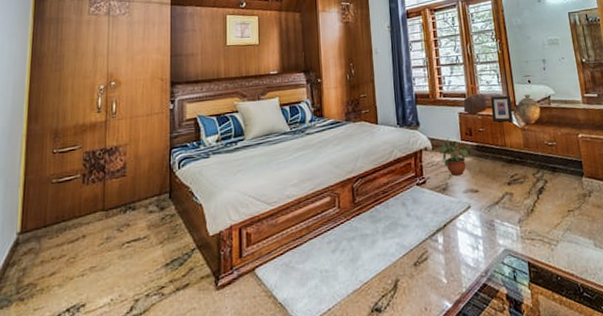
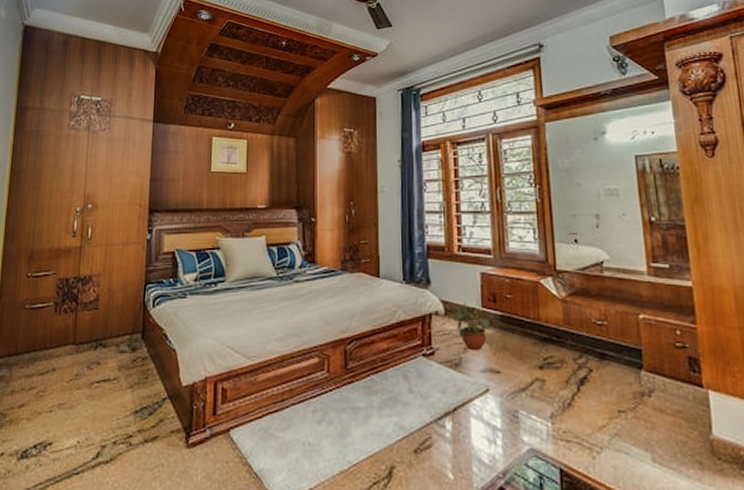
handbag: present [463,84,488,114] -> none [487,239,518,276]
picture frame: present [491,95,513,122] -> none [523,256,551,291]
decorative vase: present [516,94,541,124] -> none [556,257,589,295]

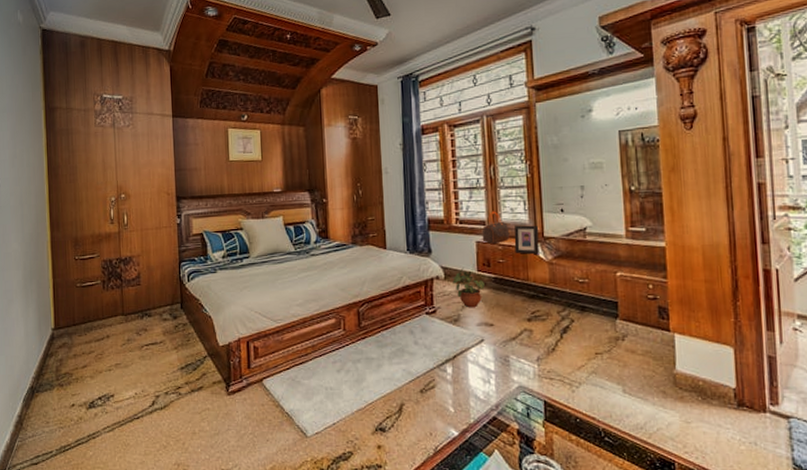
handbag: none [487,239,518,276] -> present [481,211,510,244]
picture frame: none [523,256,551,291] -> present [514,225,539,255]

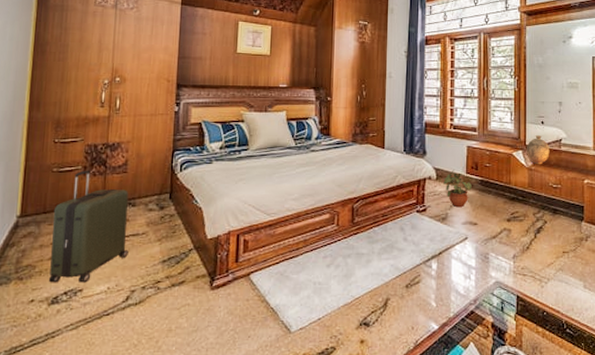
suitcase: none [81,284,150,389] -> present [49,170,129,283]
handbag: present [481,211,510,244] -> none [472,119,497,149]
picture frame: present [514,225,539,255] -> none [500,134,521,161]
decorative vase: none [544,225,573,258] -> present [526,135,550,165]

